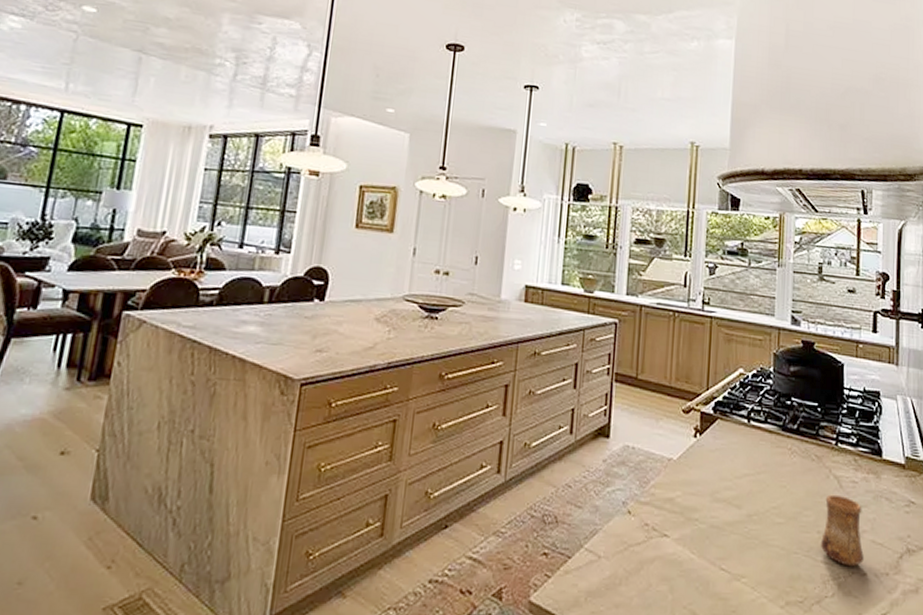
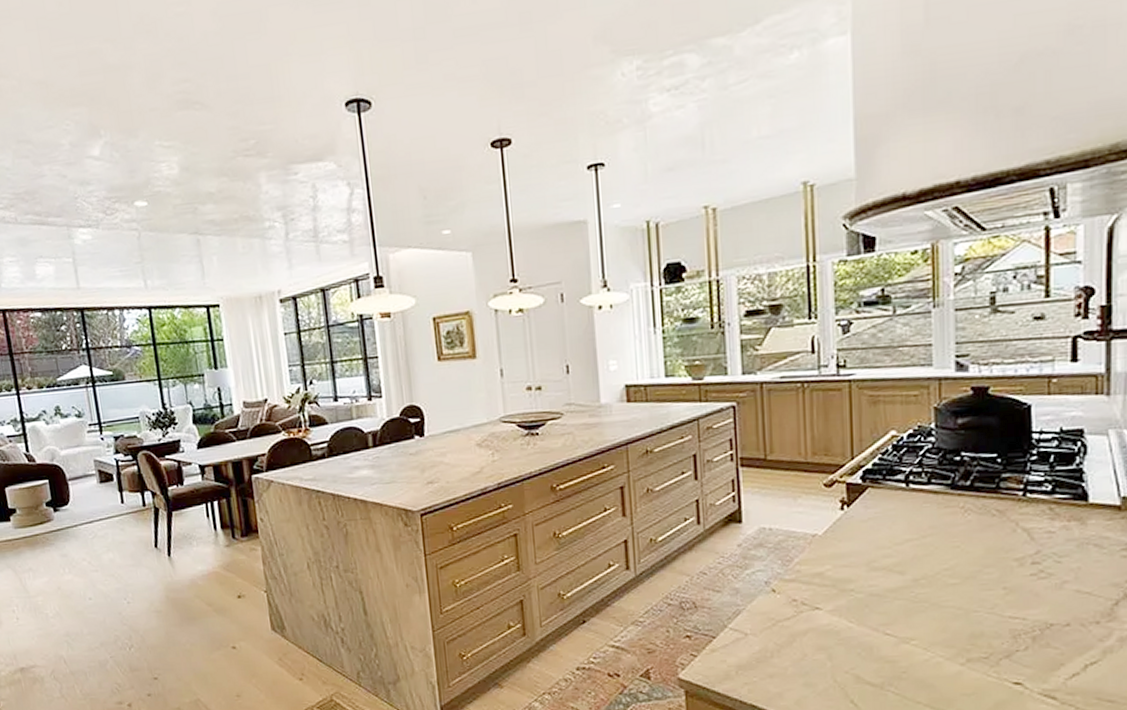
cup: present [820,494,864,567] -> none [1007,547,1066,619]

